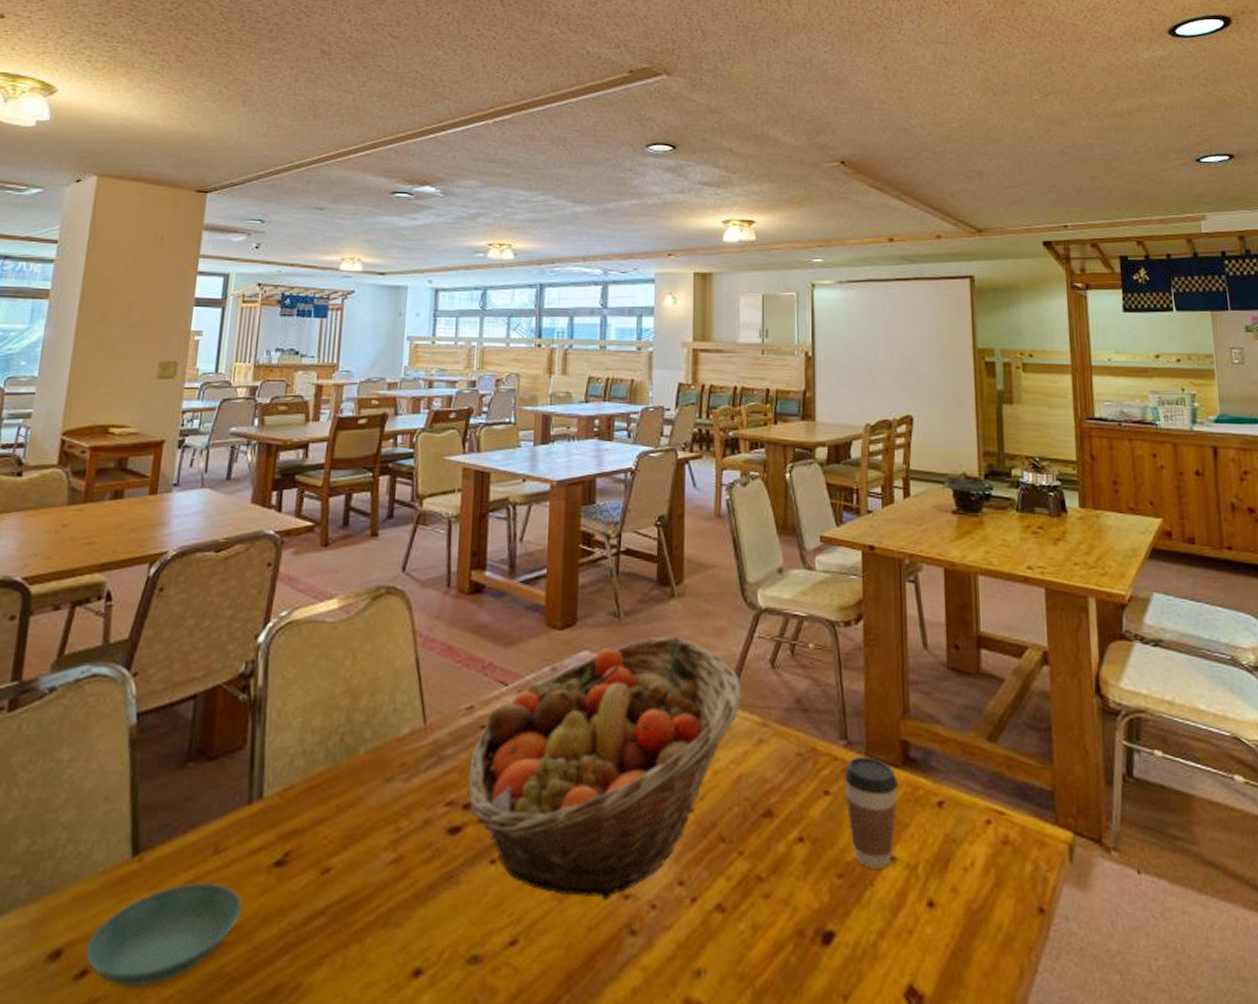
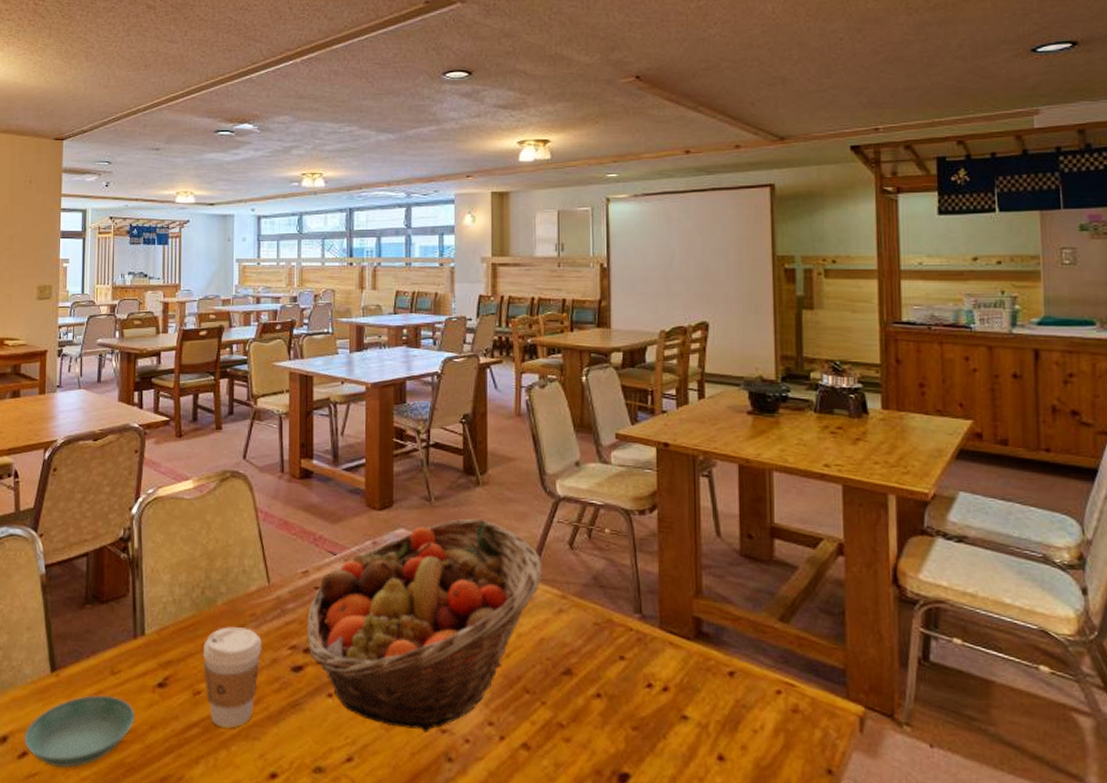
coffee cup: none [335,782,412,914] -> present [203,627,262,728]
coffee cup: present [843,756,898,868] -> none [638,628,690,725]

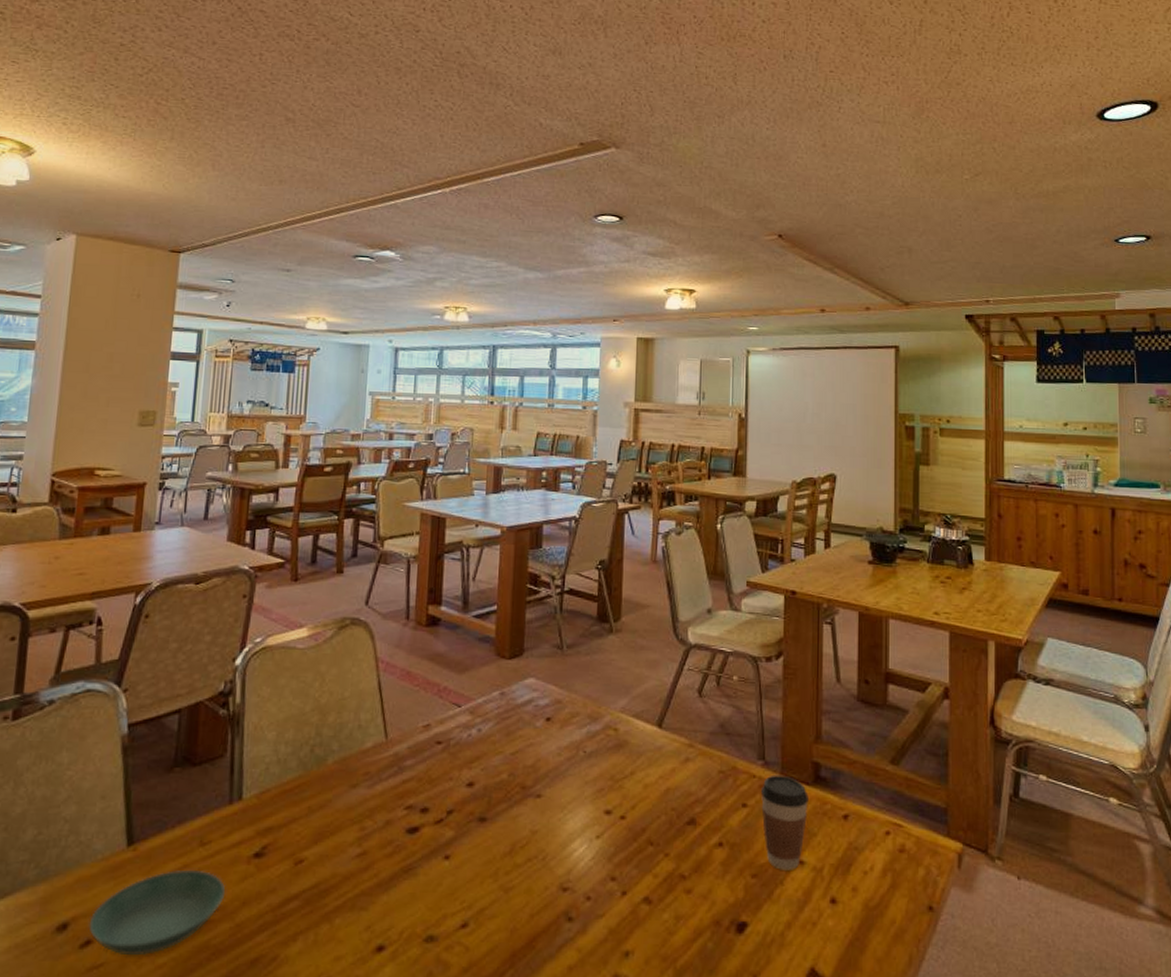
coffee cup: present [203,627,262,728] -> none [307,787,375,899]
fruit basket: present [307,518,543,732] -> none [424,667,672,892]
coffee cup: none [638,628,690,725] -> present [760,774,809,870]

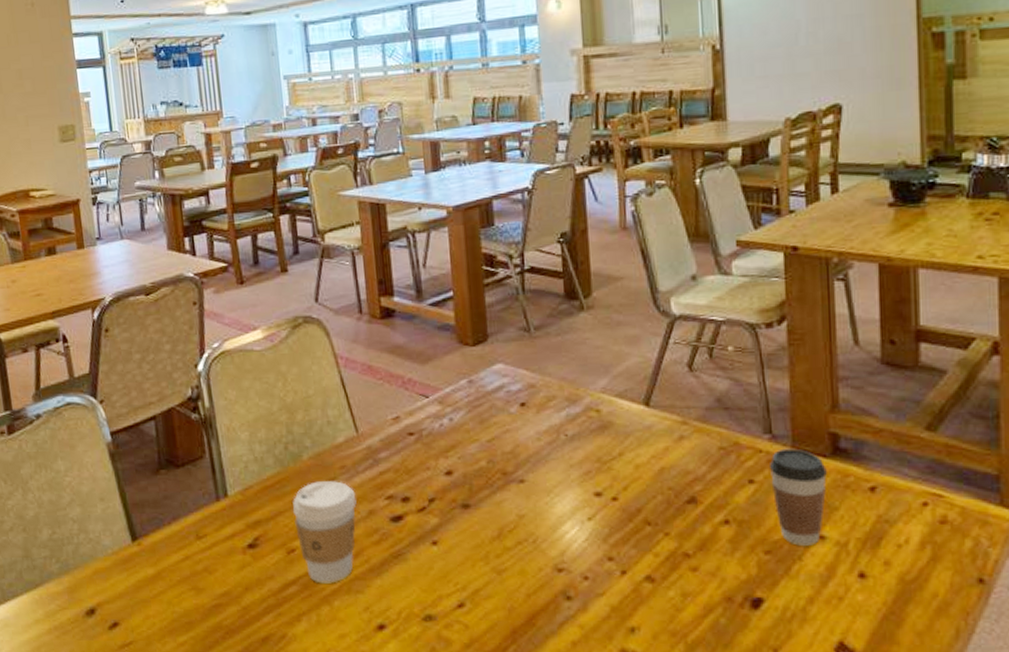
saucer: present [88,870,226,956] -> none [112,561,228,636]
coffee cup: none [307,787,375,899] -> present [293,481,357,584]

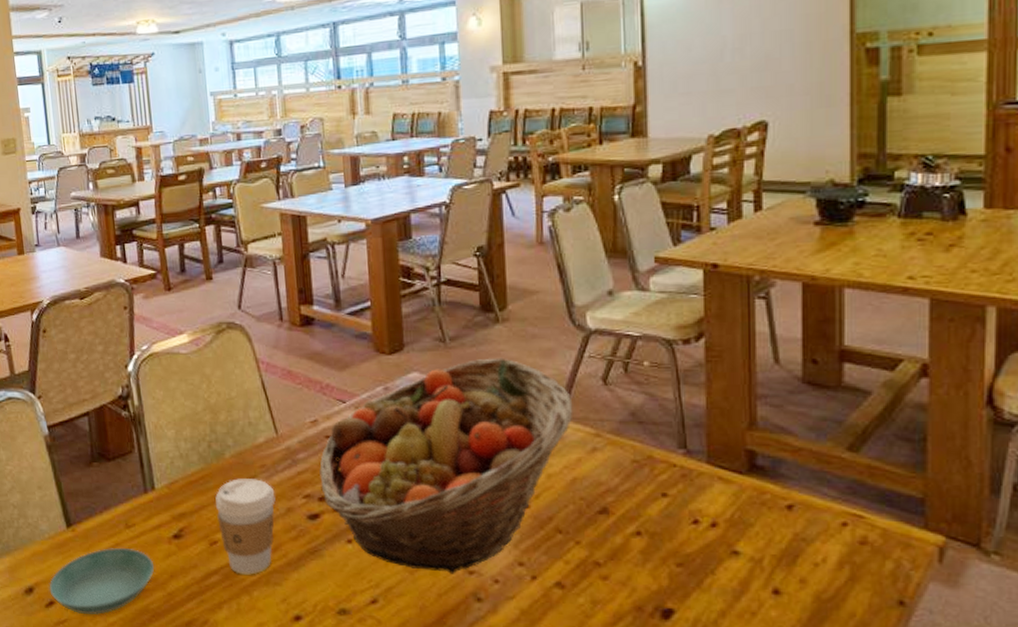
saucer: none [112,561,228,636] -> present [49,548,155,615]
fruit basket: none [402,346,660,573] -> present [319,357,573,574]
coffee cup: present [768,448,827,546] -> none [682,463,742,560]

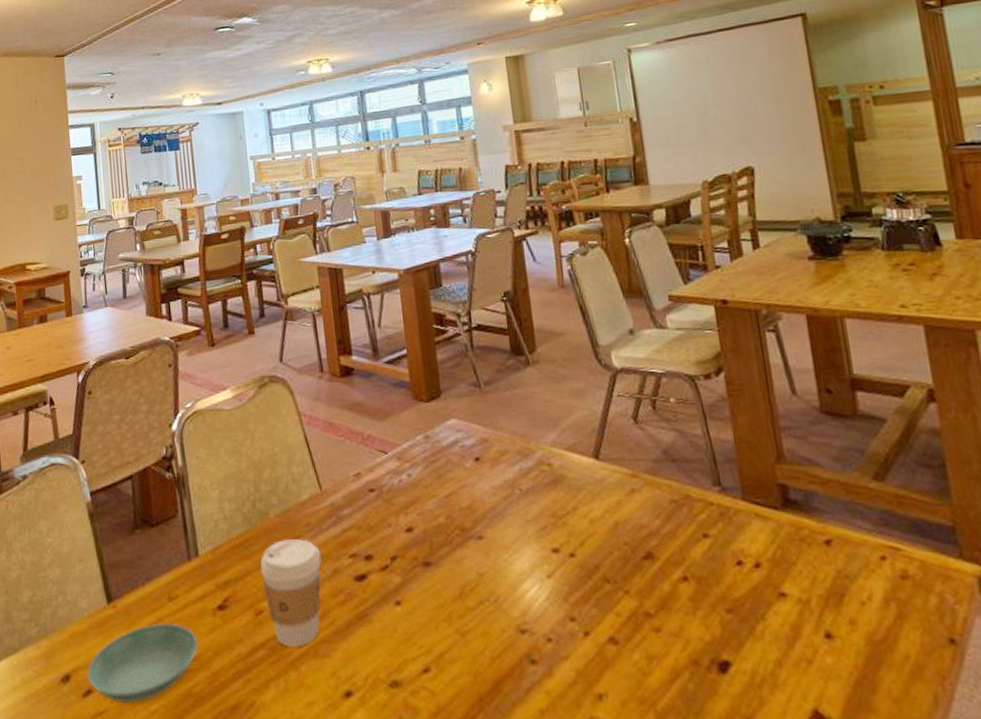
fruit basket: present [319,357,573,574] -> none [364,400,609,634]

